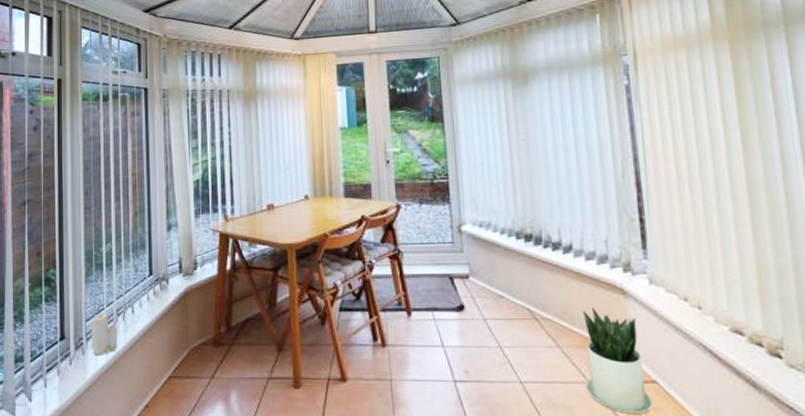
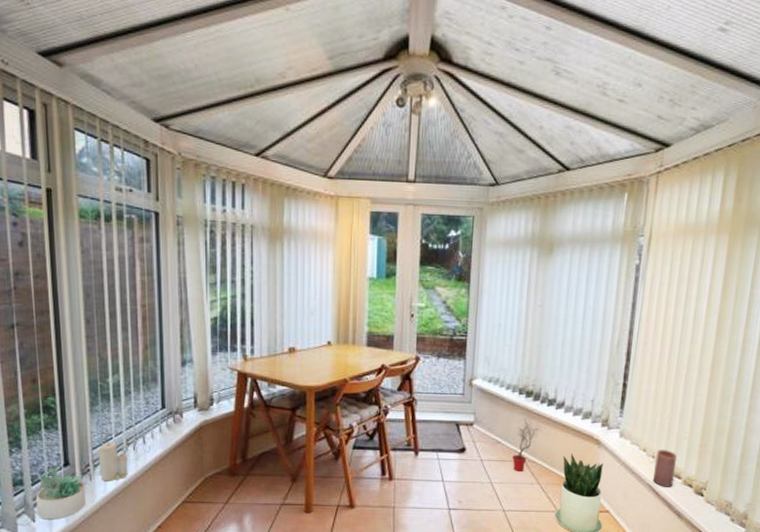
succulent plant: none [33,340,79,399] -> present [35,466,86,520]
potted tree: none [520,266,551,332] -> present [512,418,542,471]
candle: none [702,297,736,347] -> present [653,449,677,487]

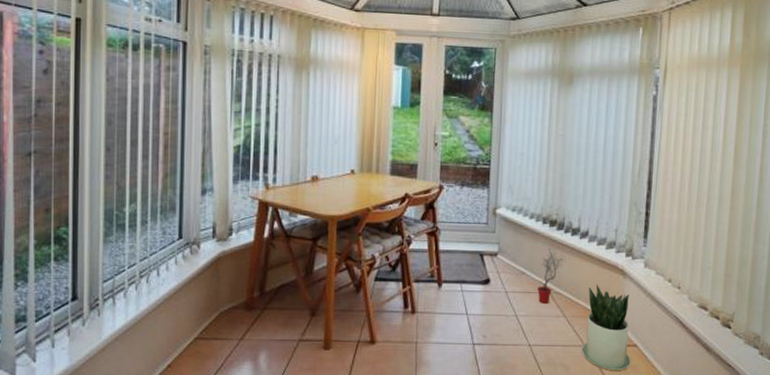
succulent plant: present [35,466,86,520] -> none [38,300,93,359]
candle: present [98,441,128,481] -> none [108,273,140,317]
candle: present [653,449,677,487] -> none [680,279,702,319]

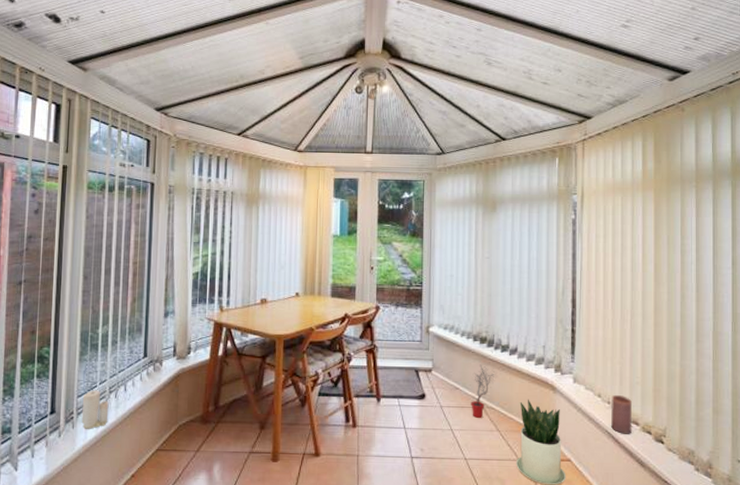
candle: none [108,273,140,317] -> present [81,389,109,429]
candle: none [680,279,702,319] -> present [611,394,633,434]

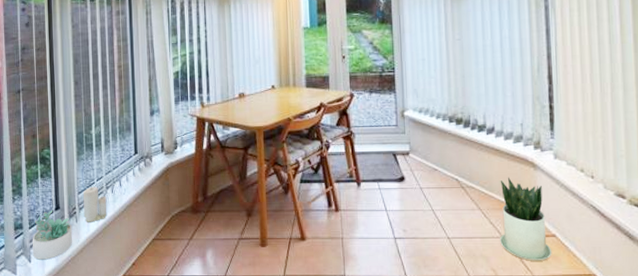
succulent plant: none [19,413,68,468] -> present [32,210,73,260]
potted tree: present [471,364,497,418] -> none [450,145,476,198]
candle: present [611,394,633,434] -> none [595,168,619,208]

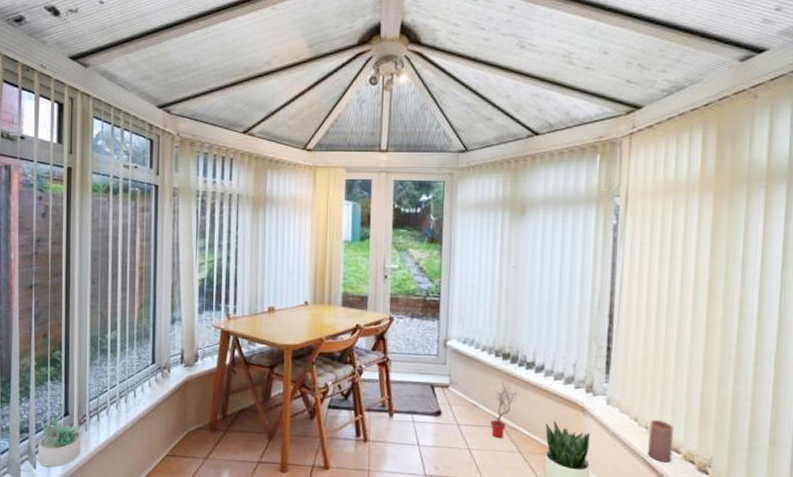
candle: present [83,185,107,222] -> none [94,393,120,432]
potted tree: none [450,145,476,198] -> present [490,381,521,438]
candle: none [595,168,619,208] -> present [648,419,673,463]

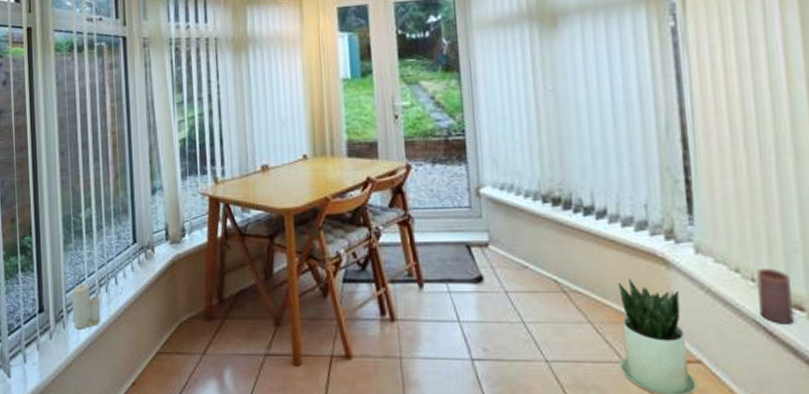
succulent plant: present [38,415,81,467] -> none [11,312,60,375]
candle: none [94,393,120,432] -> present [71,282,101,329]
potted tree: present [490,381,521,438] -> none [547,233,581,306]

